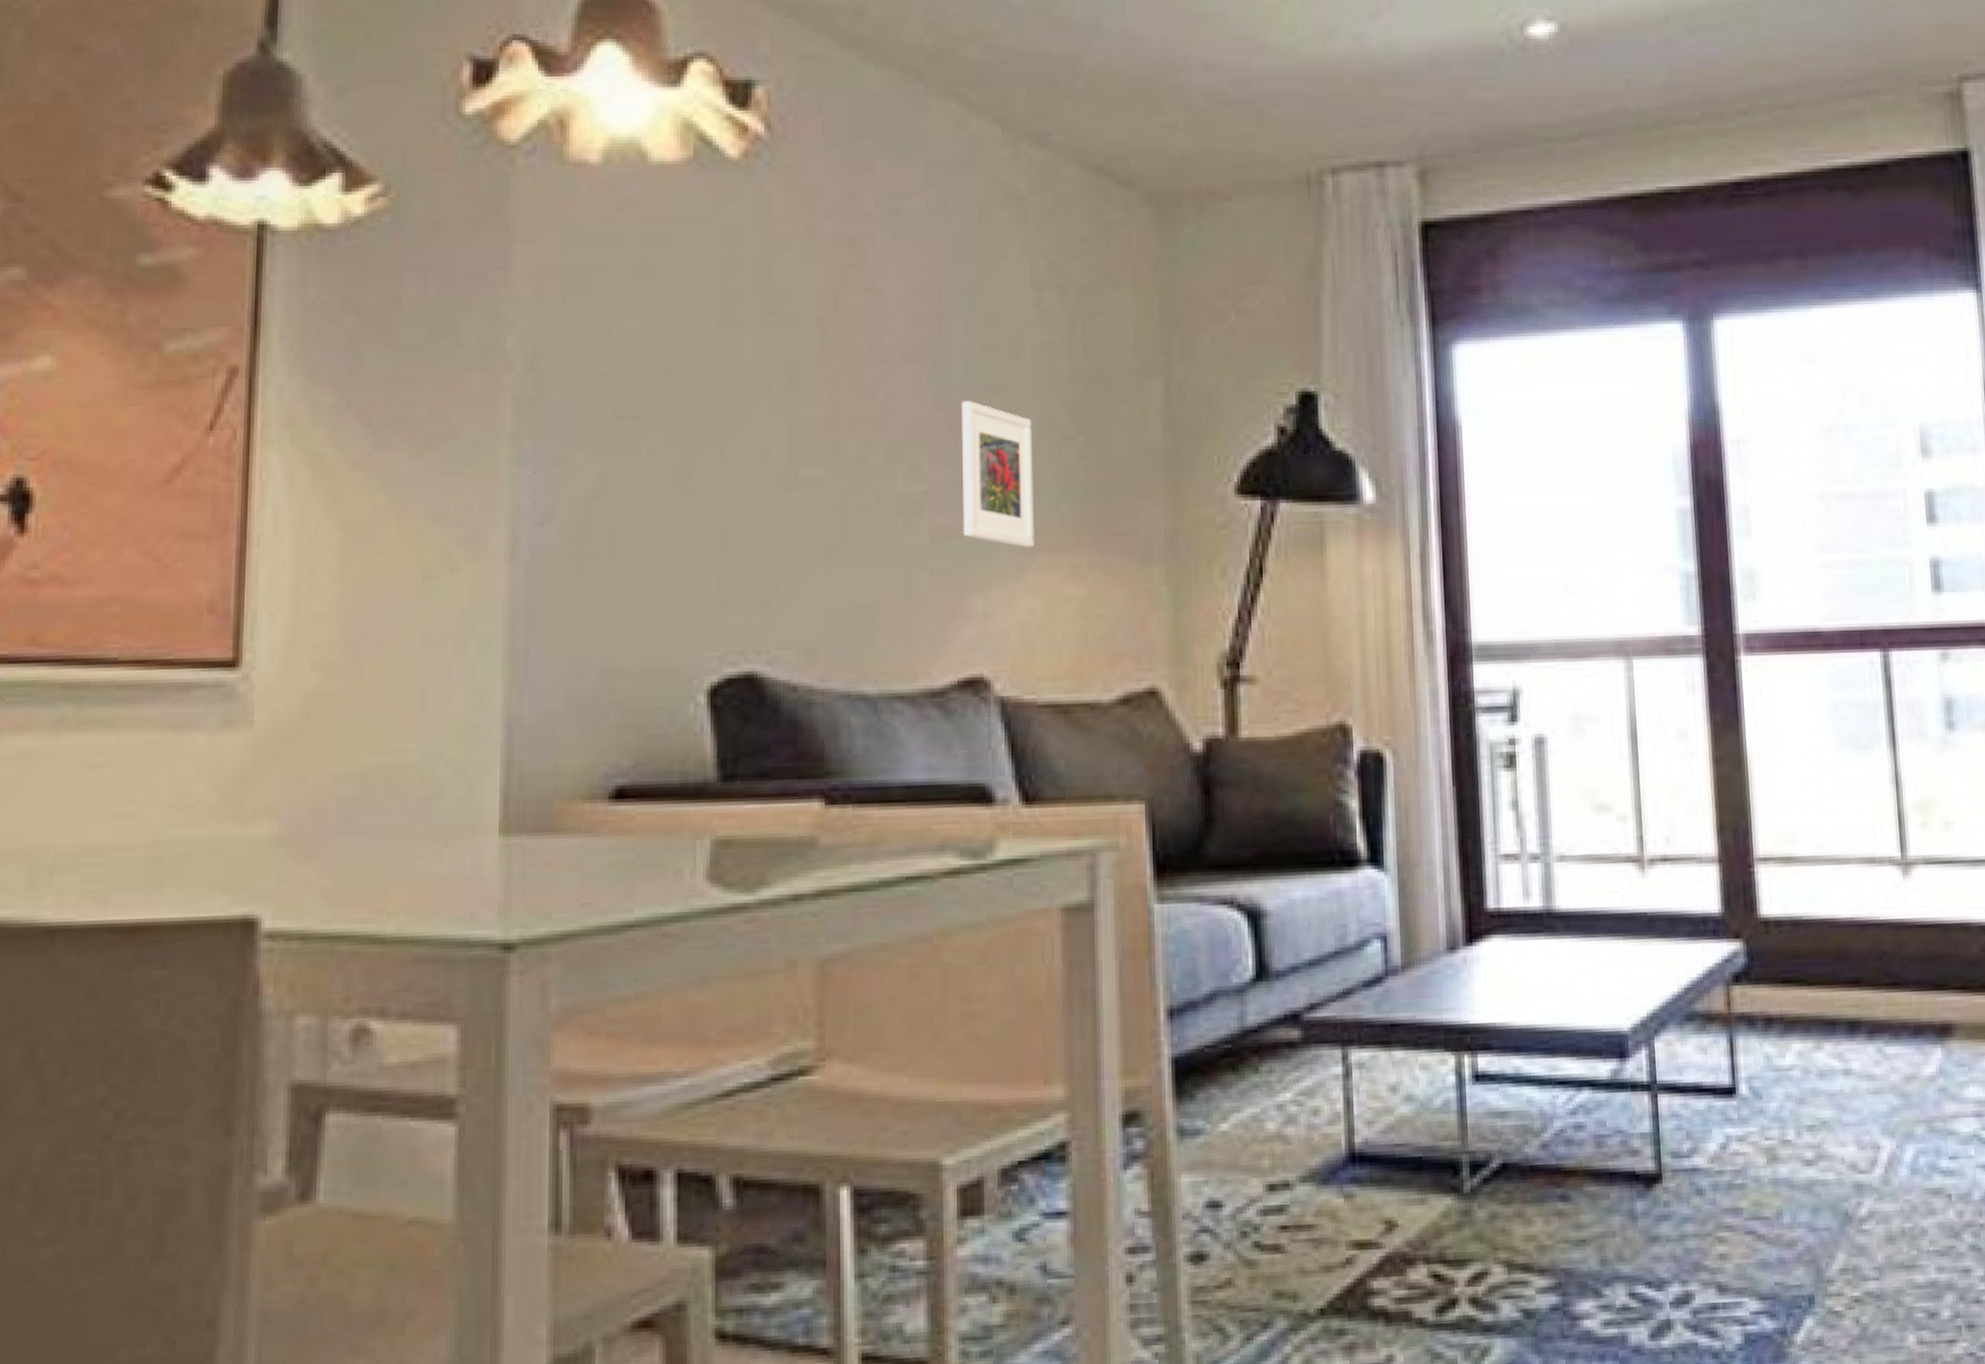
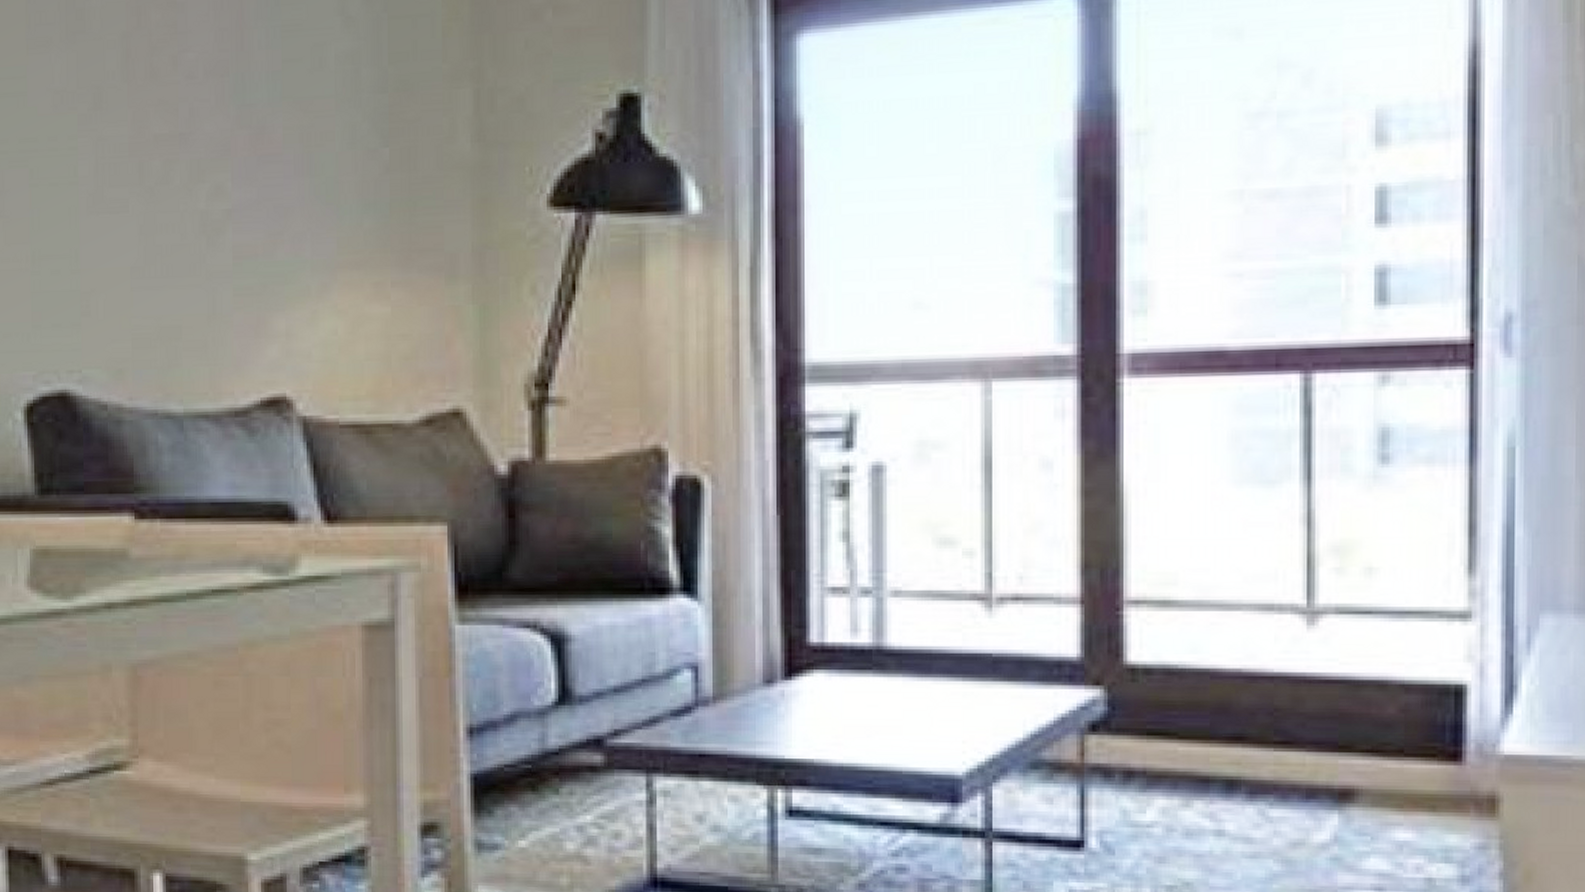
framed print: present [962,401,1034,548] -> none [264,115,337,266]

